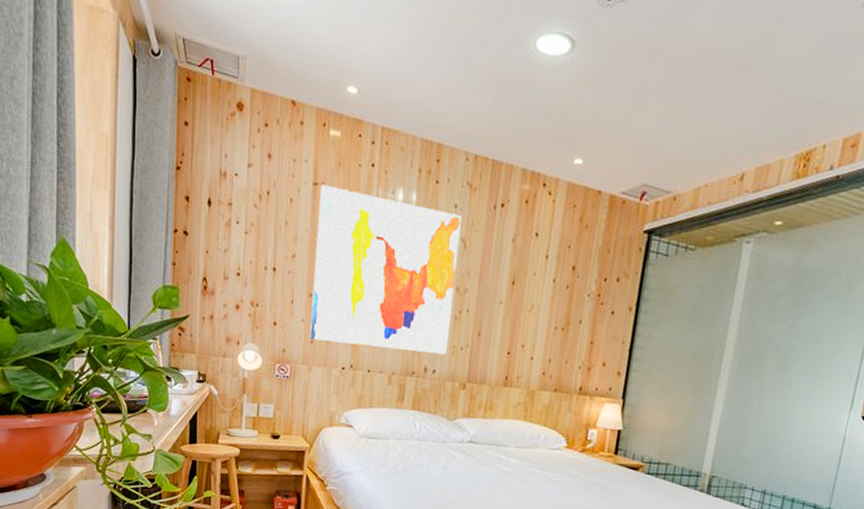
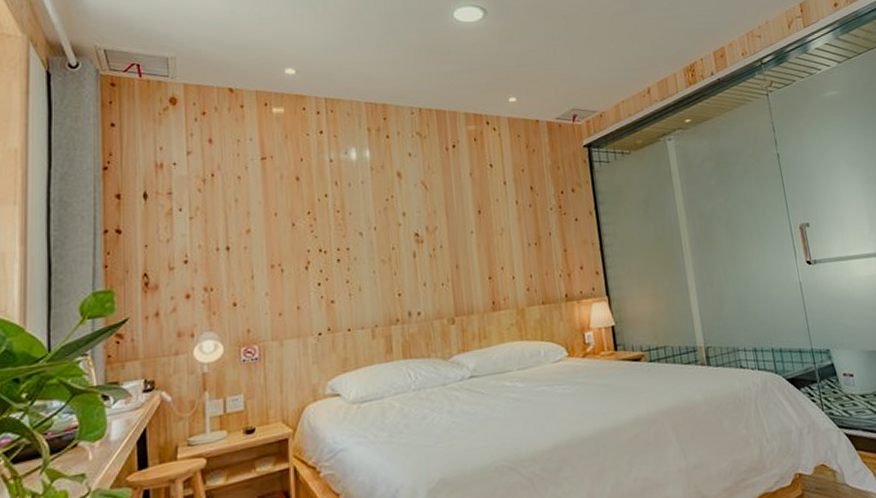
wall art: present [310,184,462,356] -> none [270,157,428,312]

